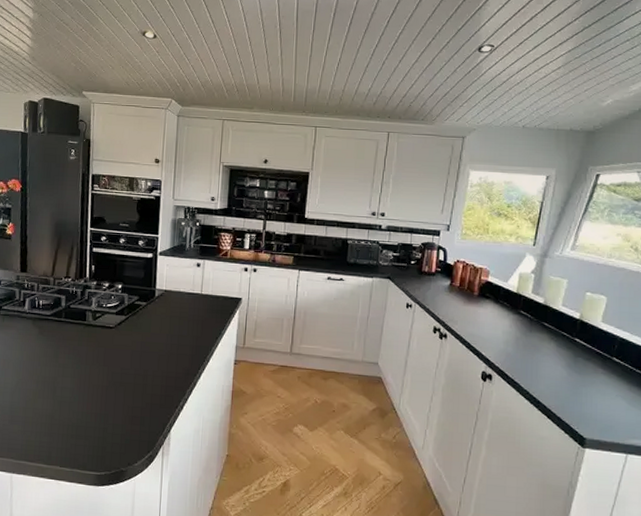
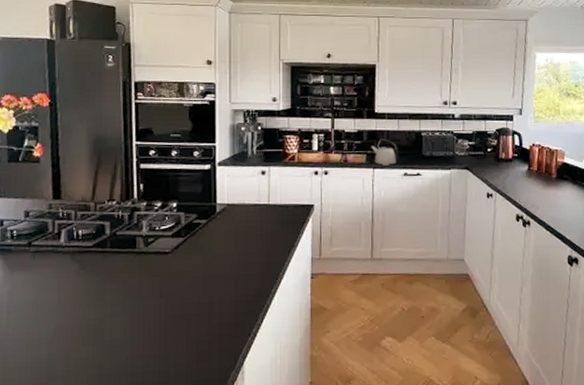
kettle: none [299,242,324,269] -> present [371,138,399,165]

